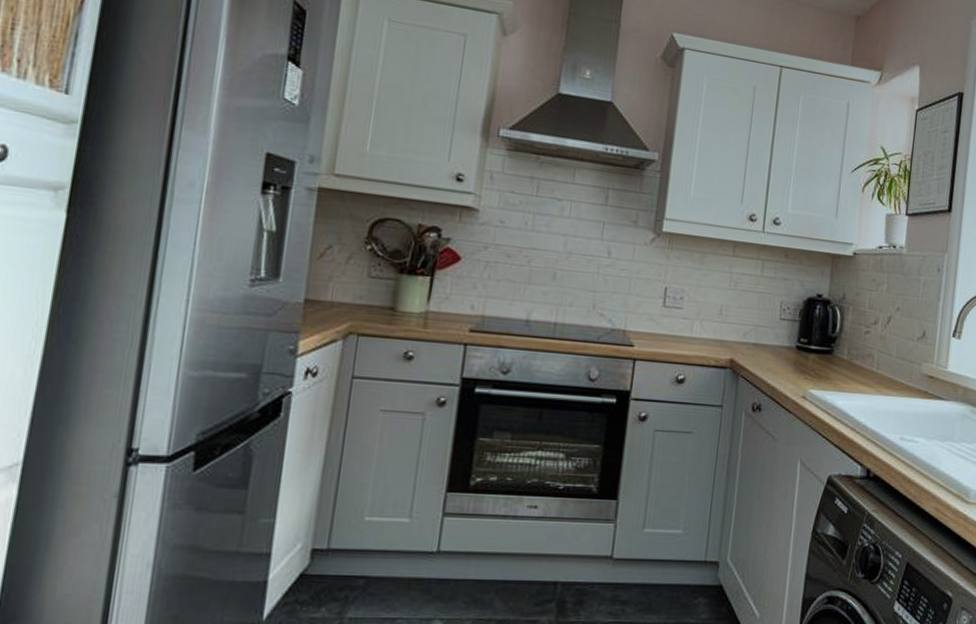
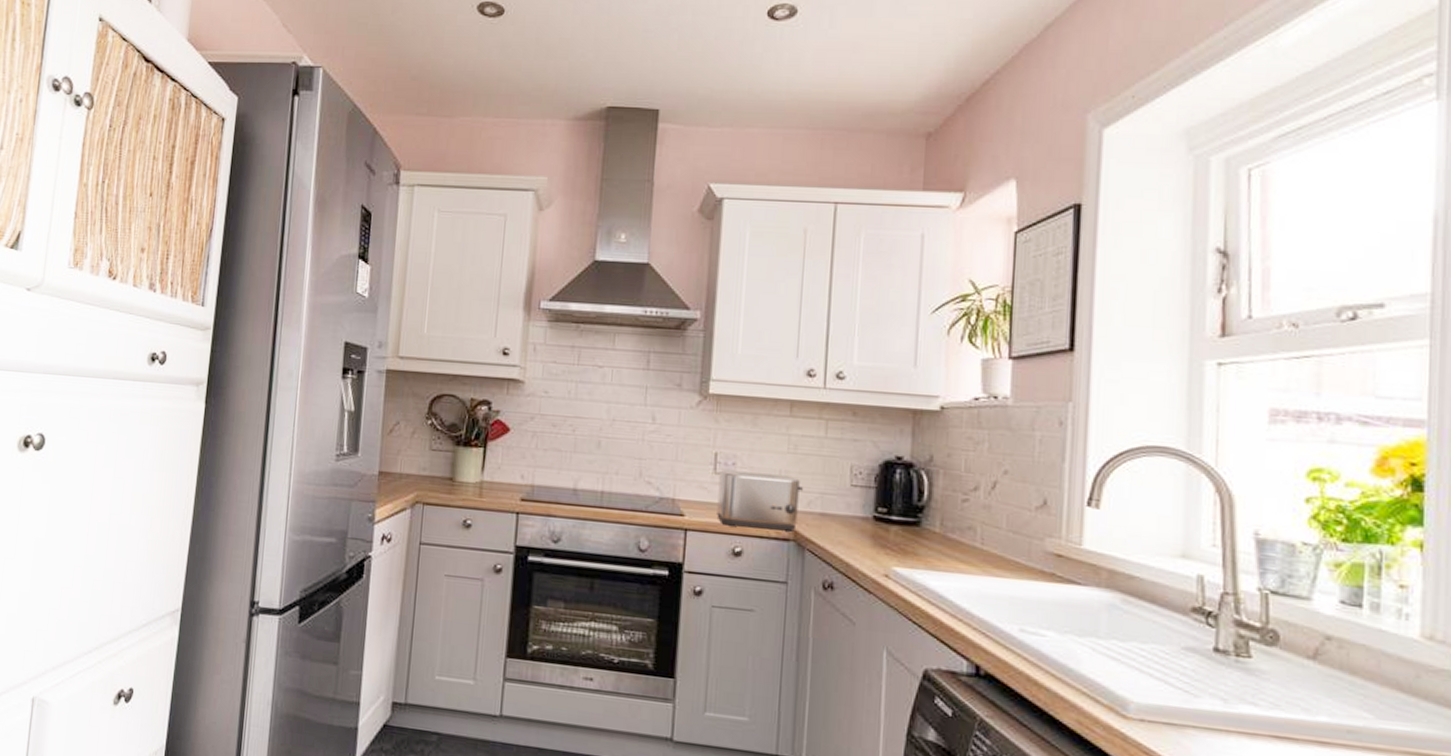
toaster: none [663,304,741,360] -> present [717,470,804,531]

